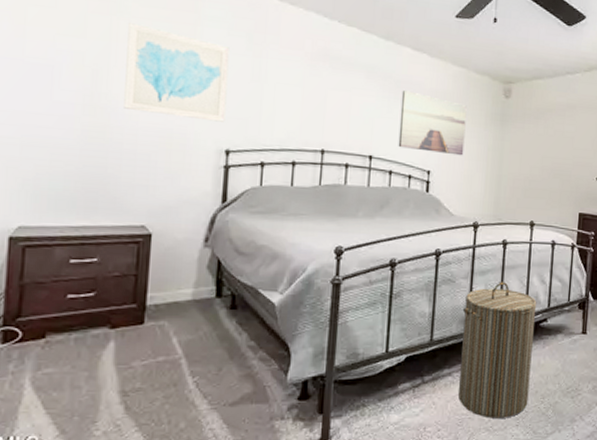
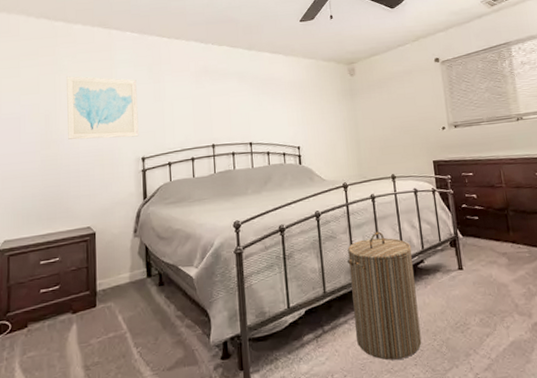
wall art: present [398,90,467,156] -> none [267,85,325,132]

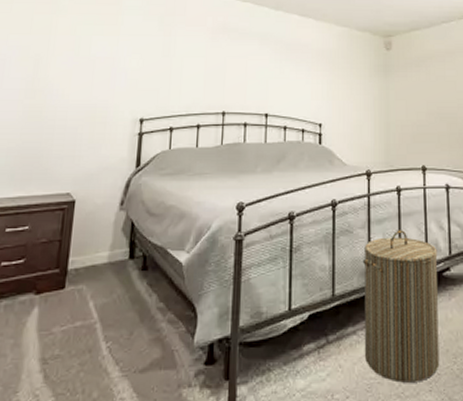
wall art: present [66,76,139,140] -> none [58,19,145,94]

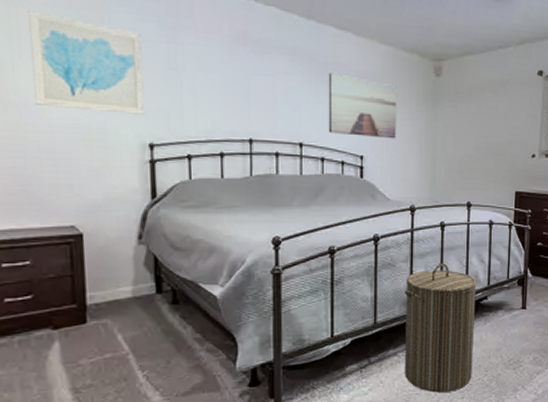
wall art: none [58,19,145,94] -> present [28,11,145,115]
wall art: none [291,52,352,107] -> present [328,73,397,139]

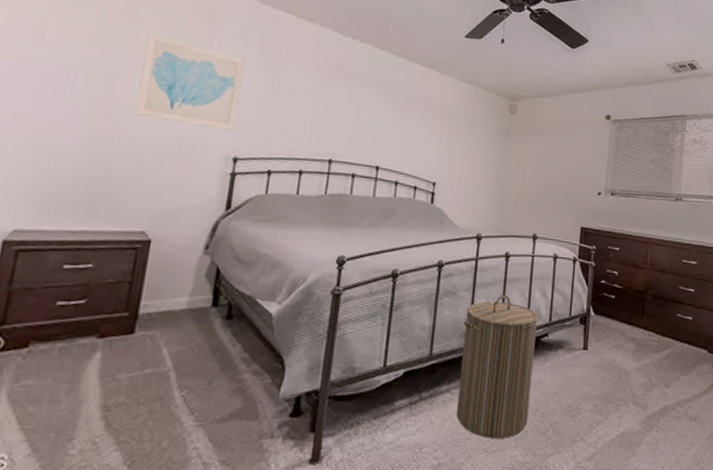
wall art: present [328,73,397,139] -> none [405,104,474,169]

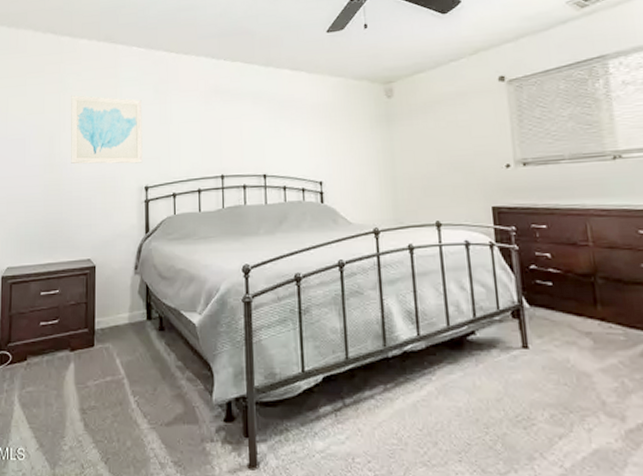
laundry hamper: present [456,295,538,439] -> none [377,291,469,451]

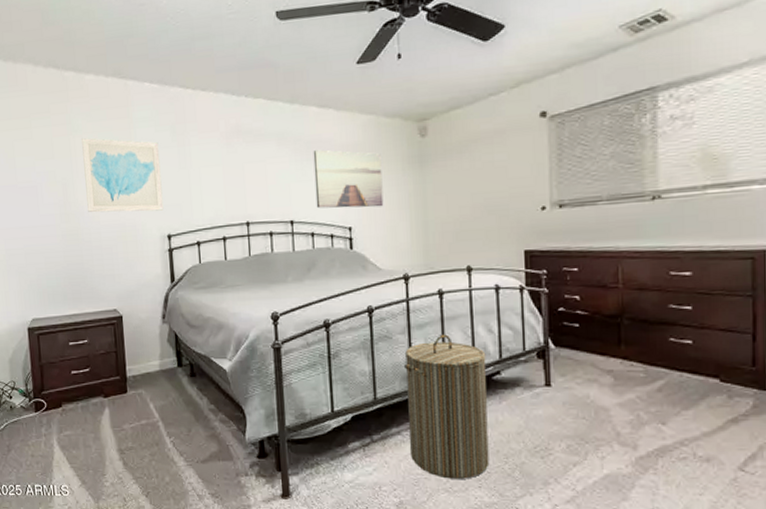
wall art: none [286,108,353,163] -> present [313,150,384,209]
laundry hamper: none [377,291,469,451] -> present [405,334,490,479]

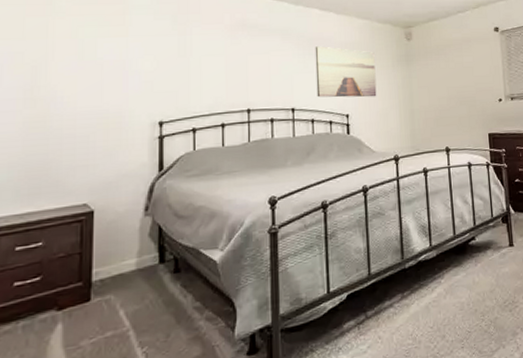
wall art: present [82,138,164,213] -> none [62,20,157,98]
laundry hamper: present [405,334,490,479] -> none [396,207,470,345]

